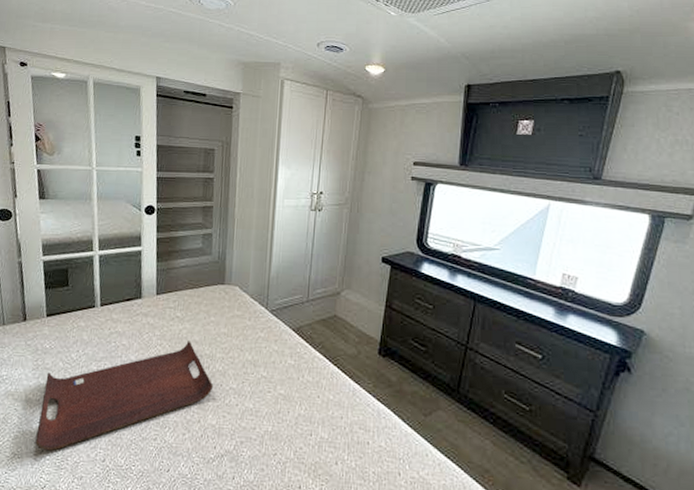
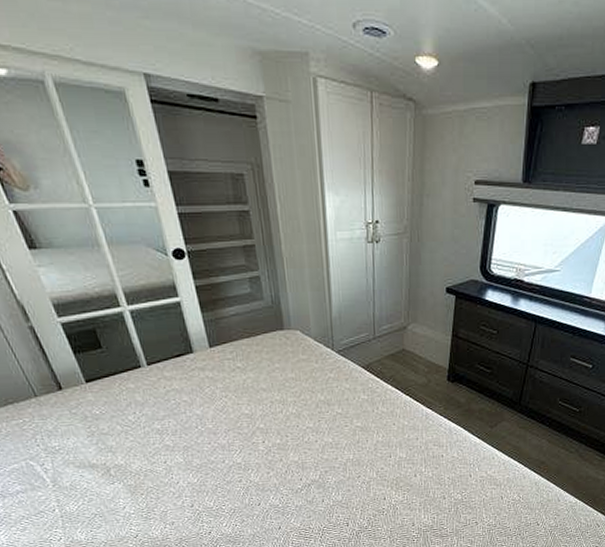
serving tray: present [35,341,214,451] -> none [105,389,290,507]

